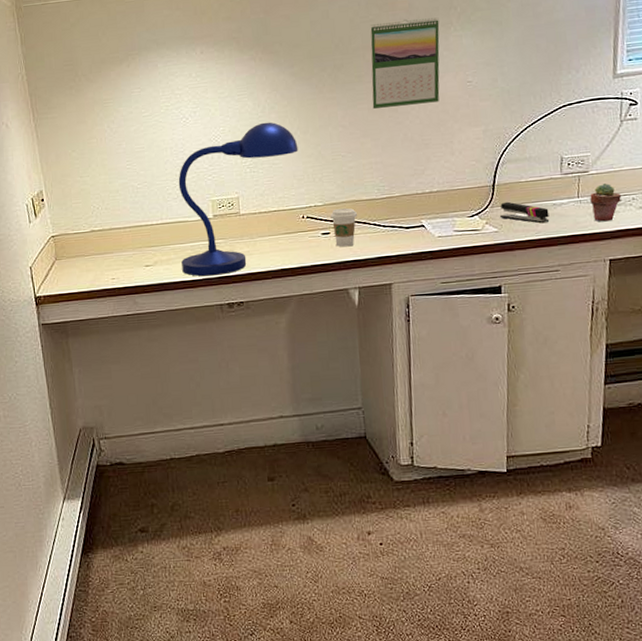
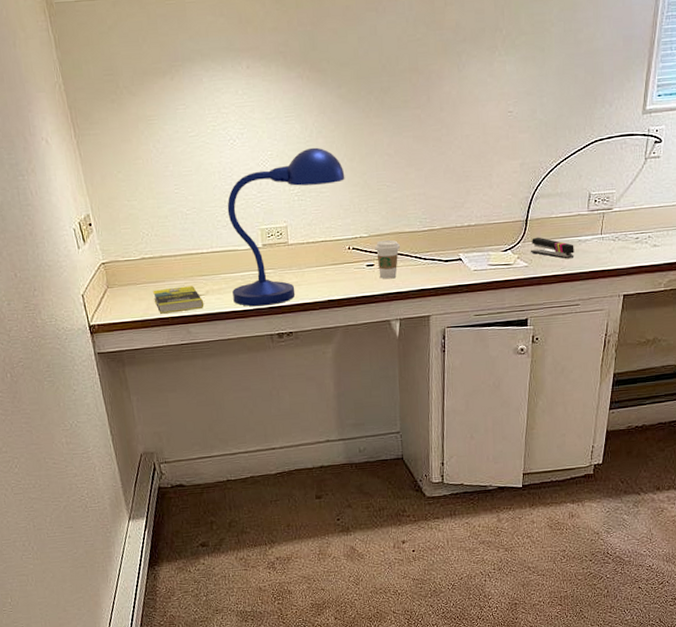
book: none [101,256,152,285] -> present [153,286,204,314]
calendar: present [370,17,440,109] -> none [417,40,485,137]
potted succulent: present [590,183,622,222] -> none [611,221,640,259]

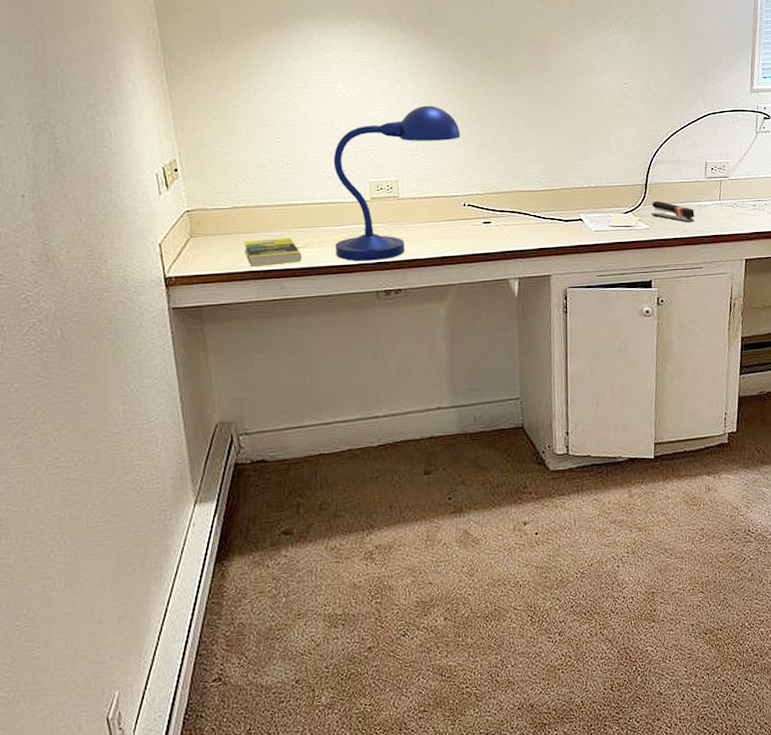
coffee cup: present [375,239,400,279] -> none [492,197,518,237]

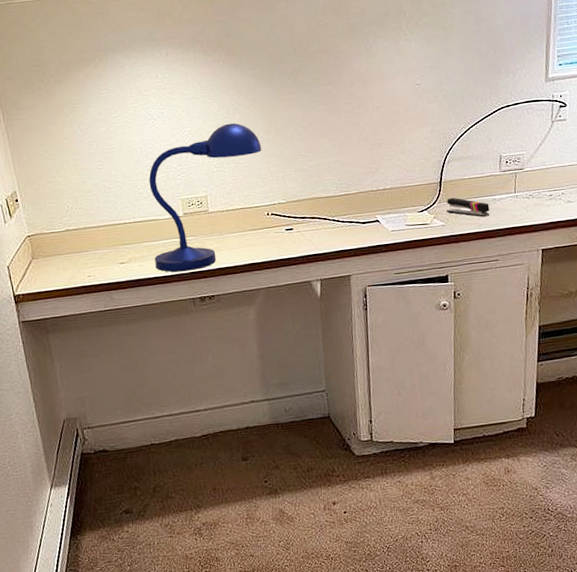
book: present [244,238,302,267] -> none [77,254,127,282]

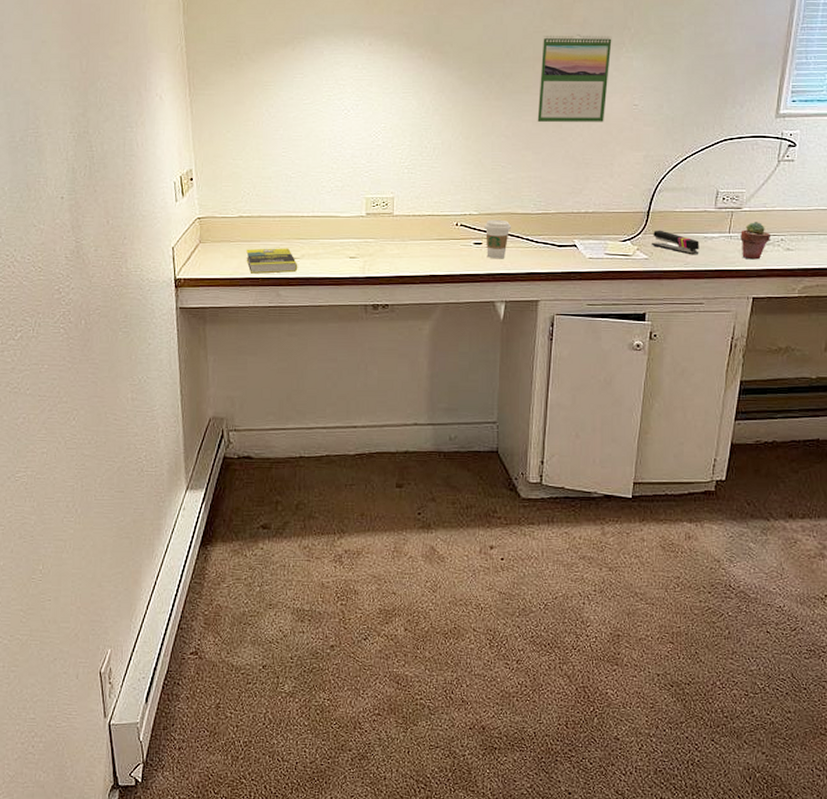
book: none [77,254,127,282] -> present [246,248,298,274]
desk lamp: present [148,122,262,272] -> none [329,123,459,275]
coffee cup: none [293,204,318,242] -> present [484,219,511,259]
calendar: none [326,22,391,110] -> present [537,35,612,122]
potted succulent: none [525,180,553,215] -> present [741,222,772,260]

